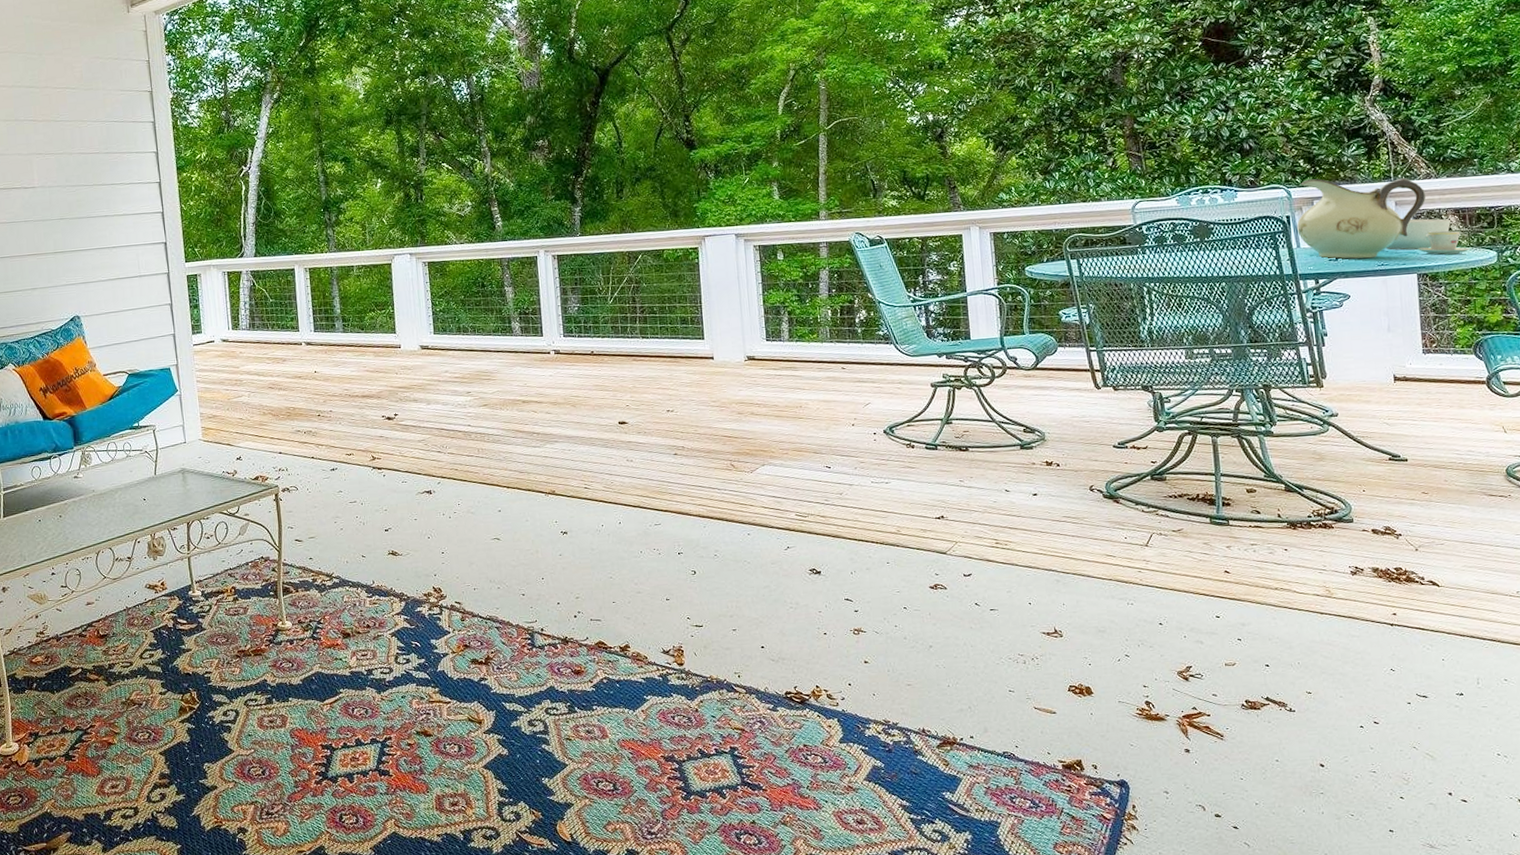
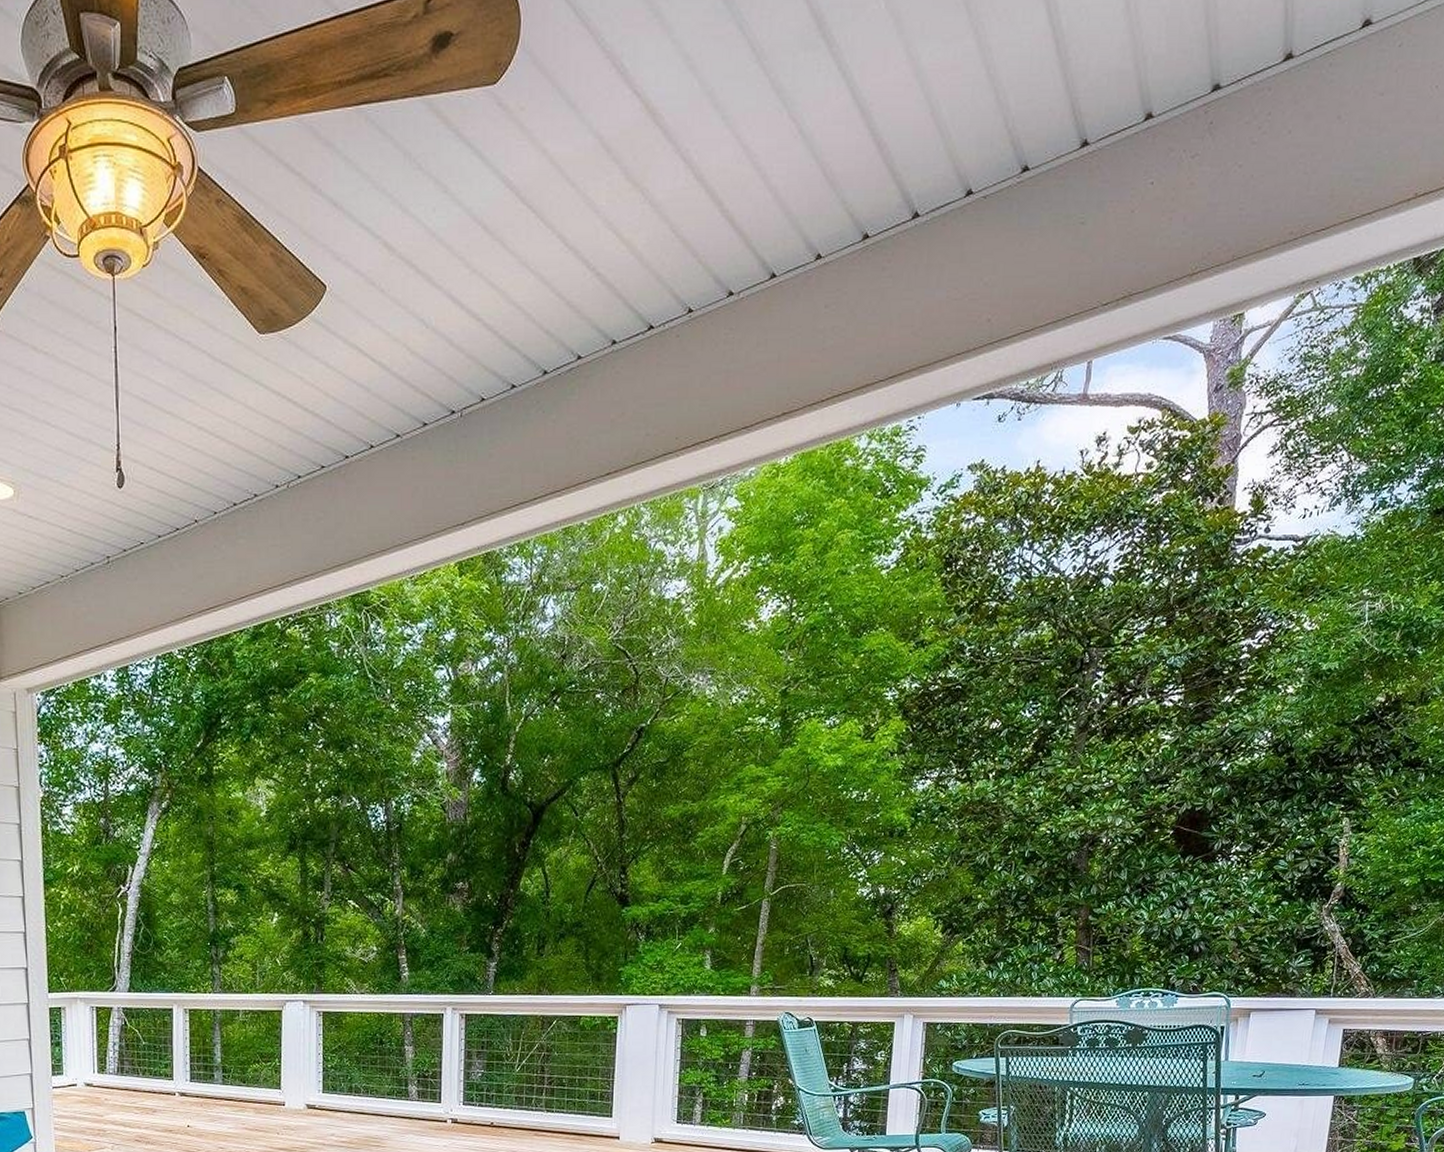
pitcher: present [1297,178,1426,259] -> none [1229,989,1361,1077]
bowl: present [1386,218,1452,251] -> none [1311,1038,1379,1072]
teacup: present [1417,230,1471,255] -> none [1339,1053,1390,1079]

